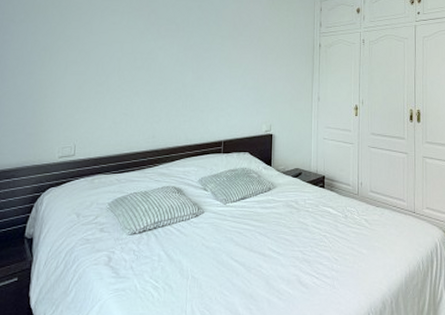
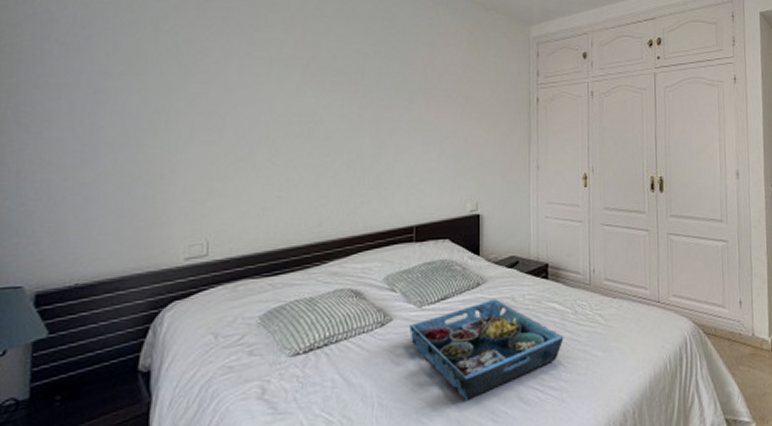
serving tray: none [217,201,336,280] -> present [409,299,564,400]

